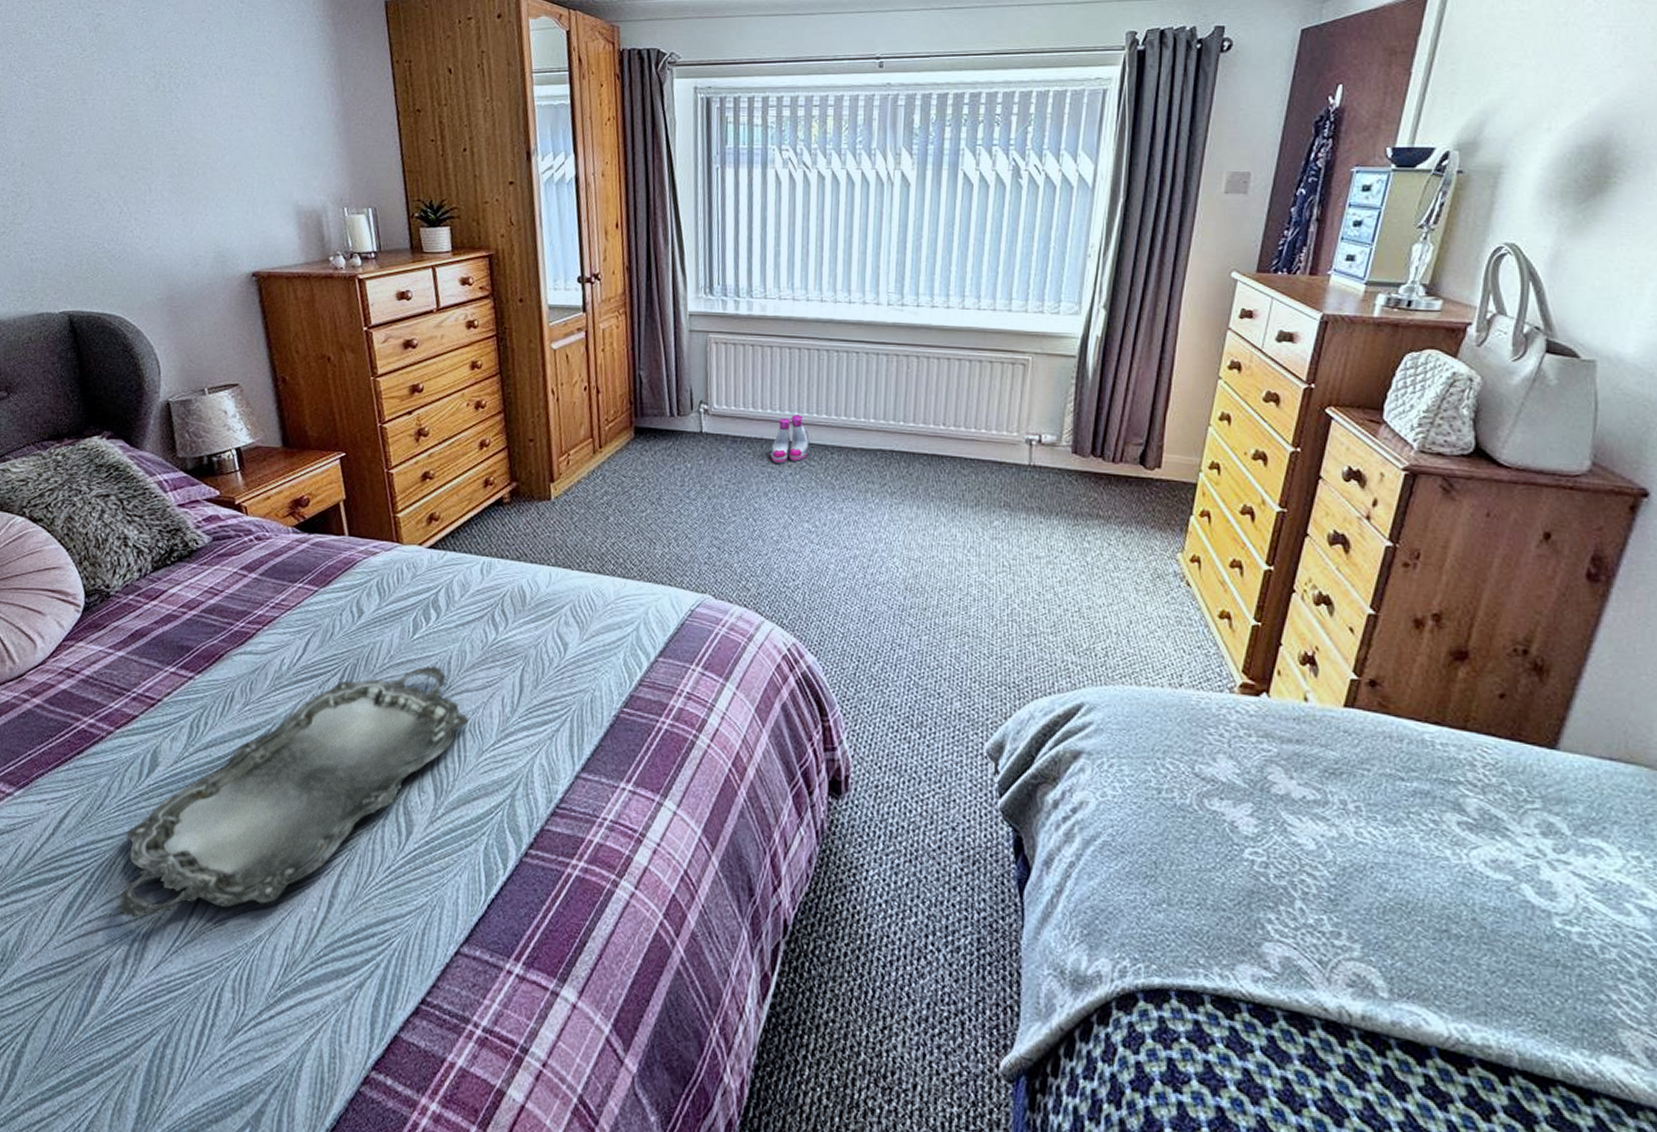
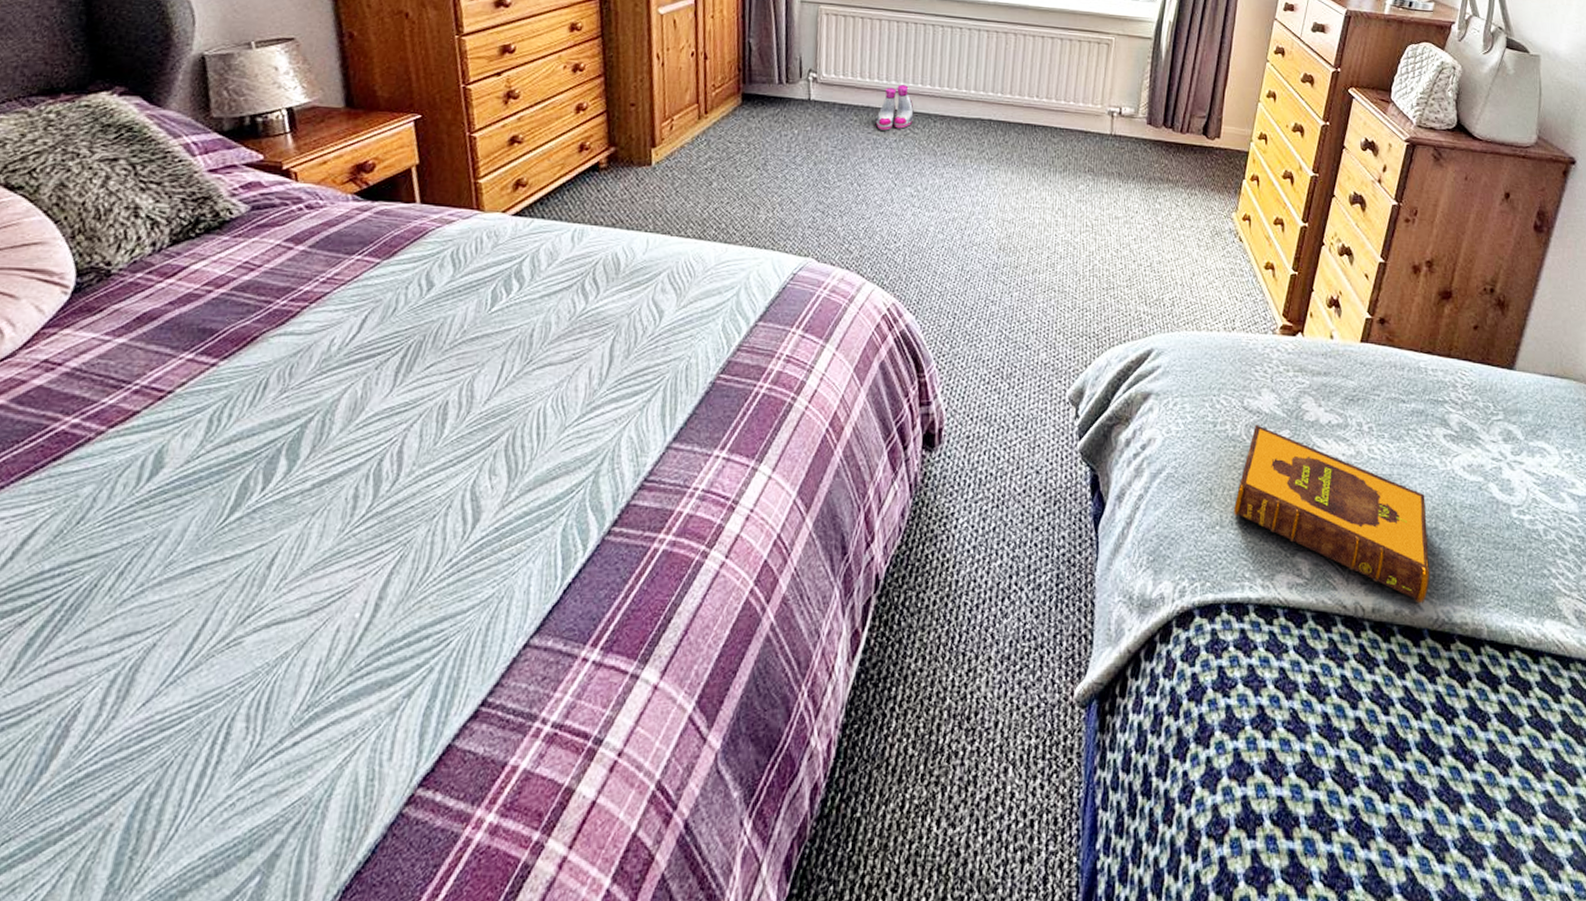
serving tray: present [117,666,469,918] -> none [97,340,551,649]
hardback book: none [1183,794,1438,1017] -> present [1233,424,1429,604]

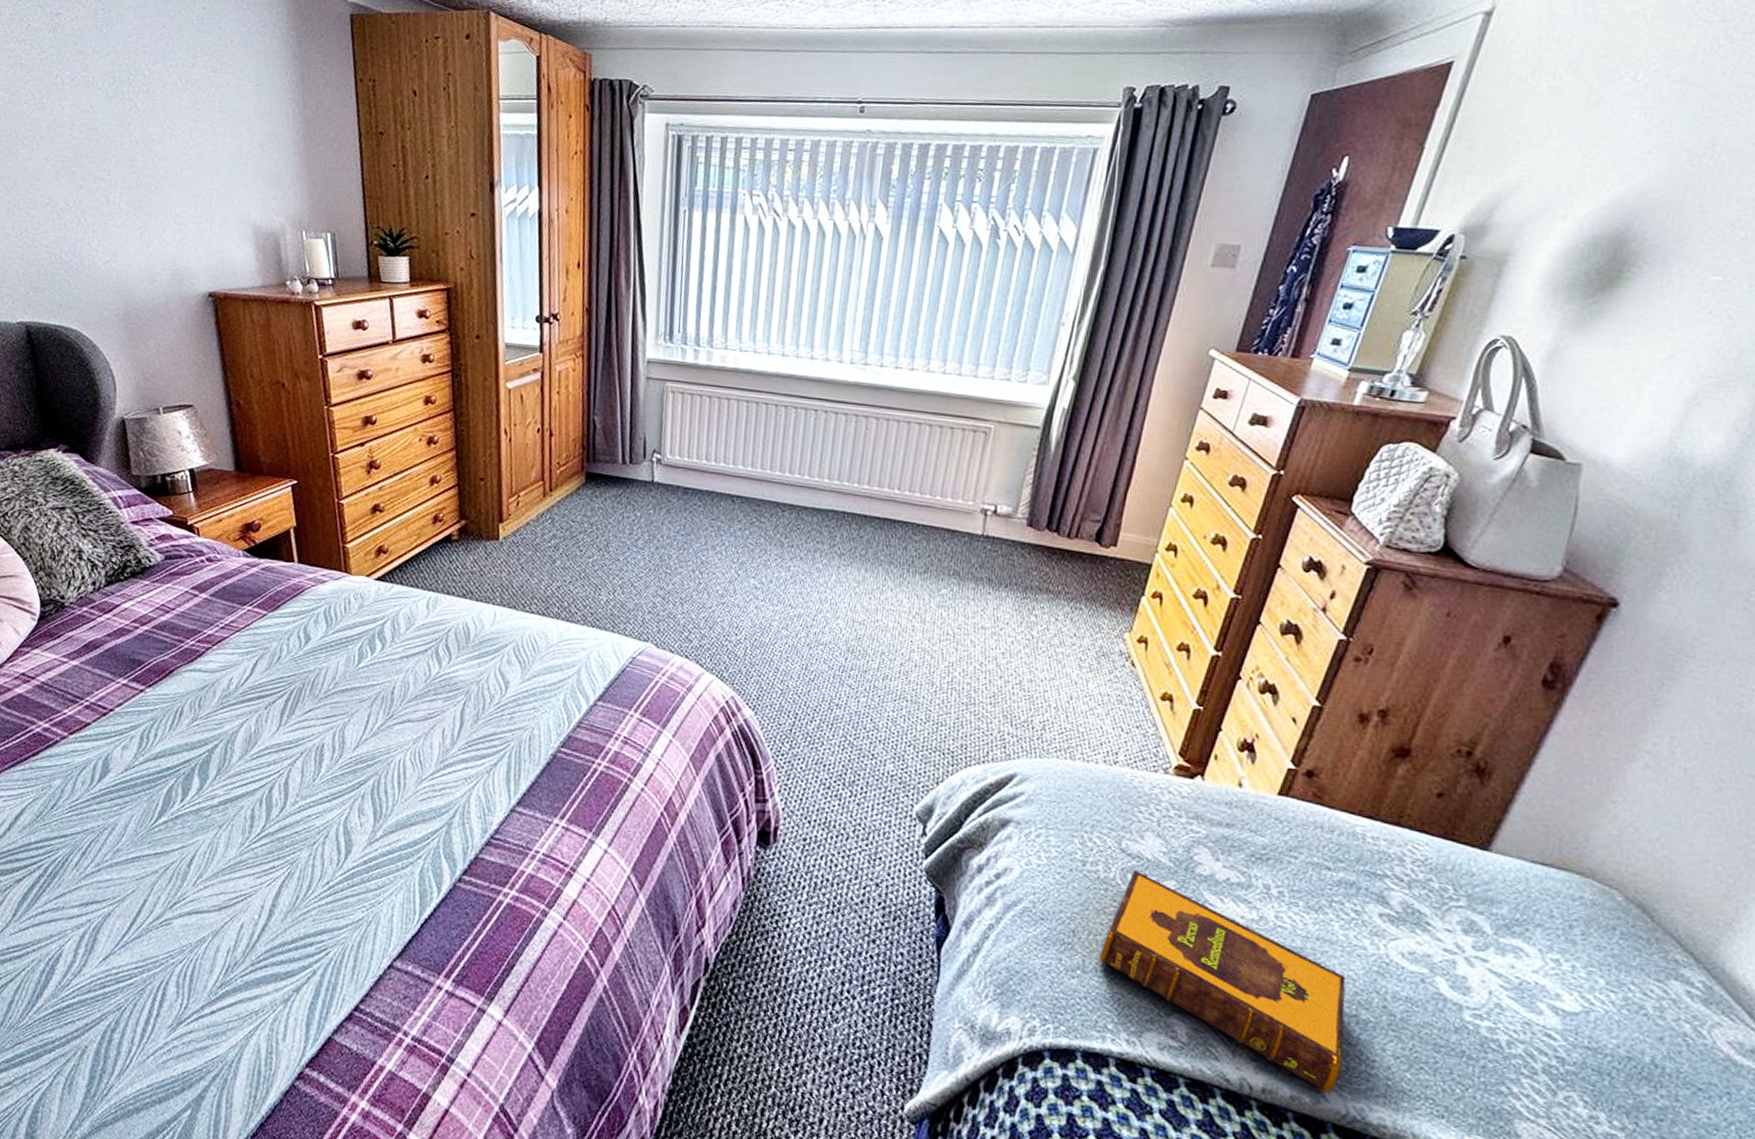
boots: present [875,85,914,131] -> none [720,470,762,518]

